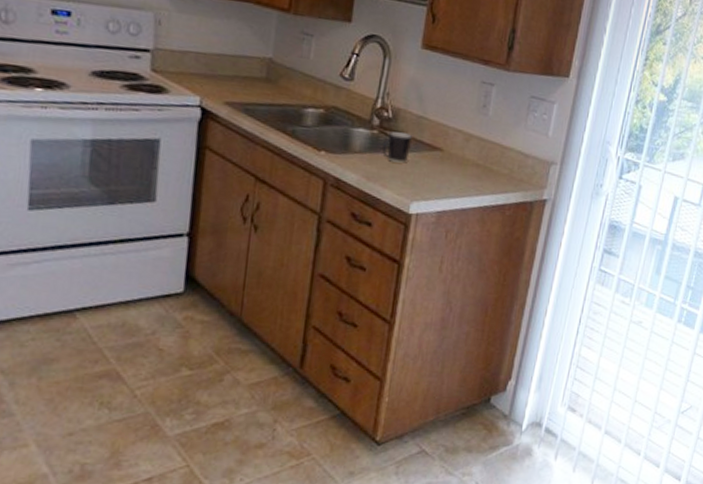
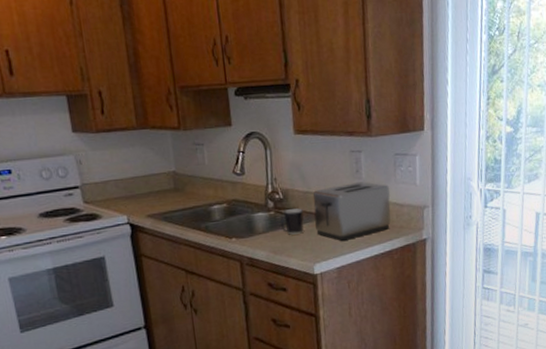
toaster: none [422,116,517,182] -> present [313,182,391,241]

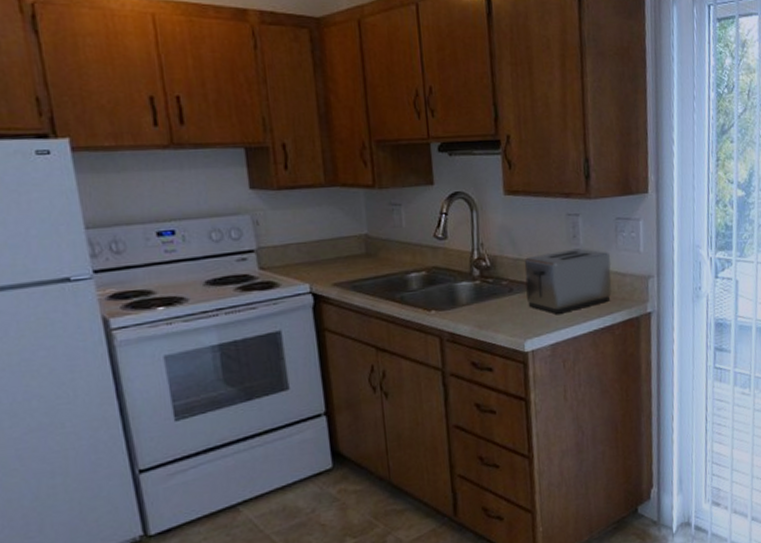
mug: present [281,208,304,235] -> none [487,277,514,307]

